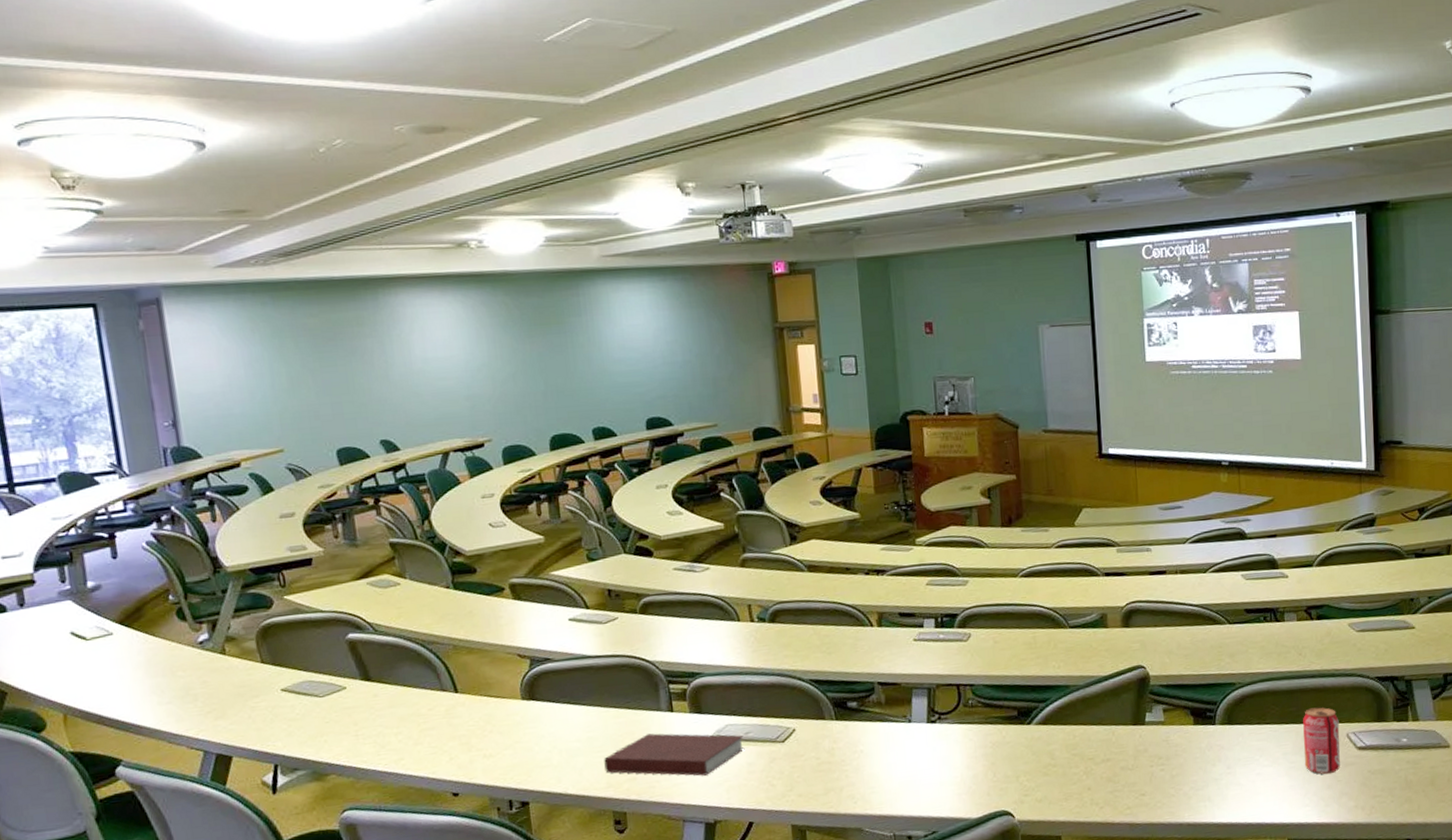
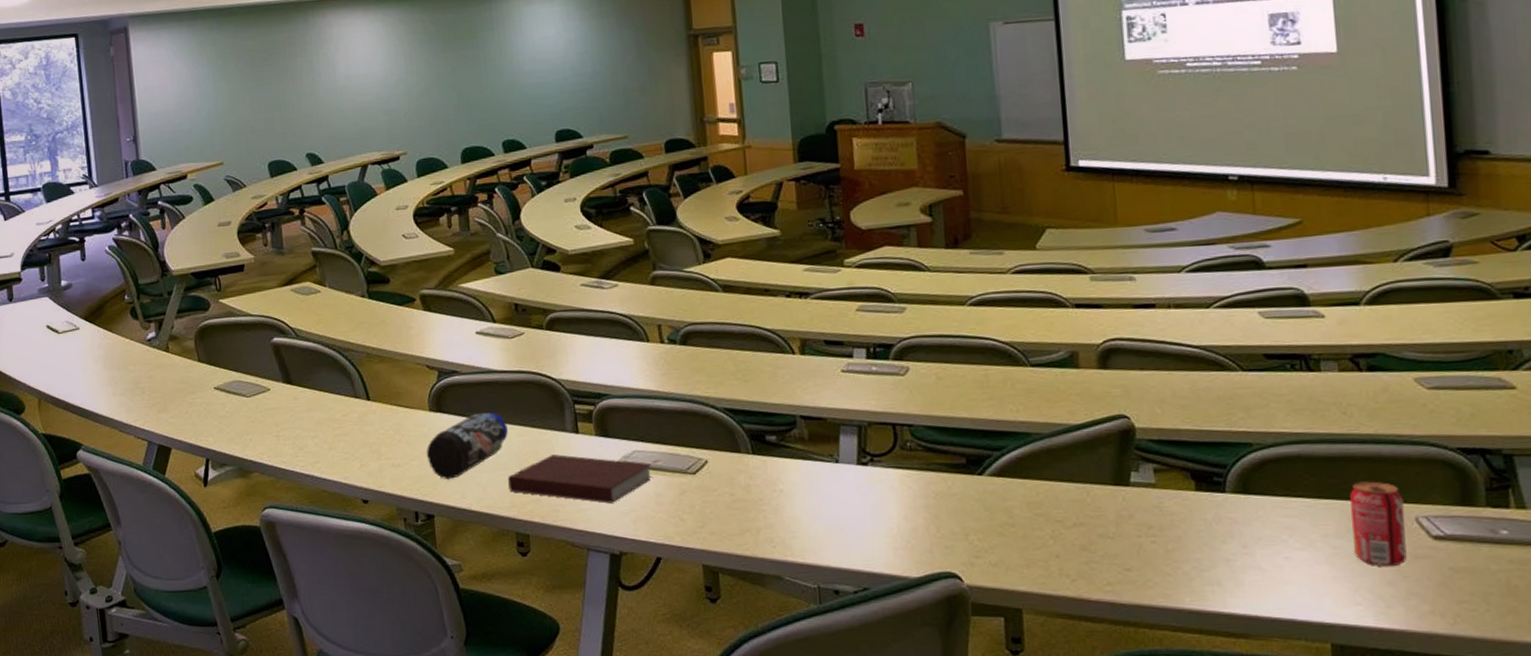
water bottle: none [519,697,603,767] -> present [426,412,508,480]

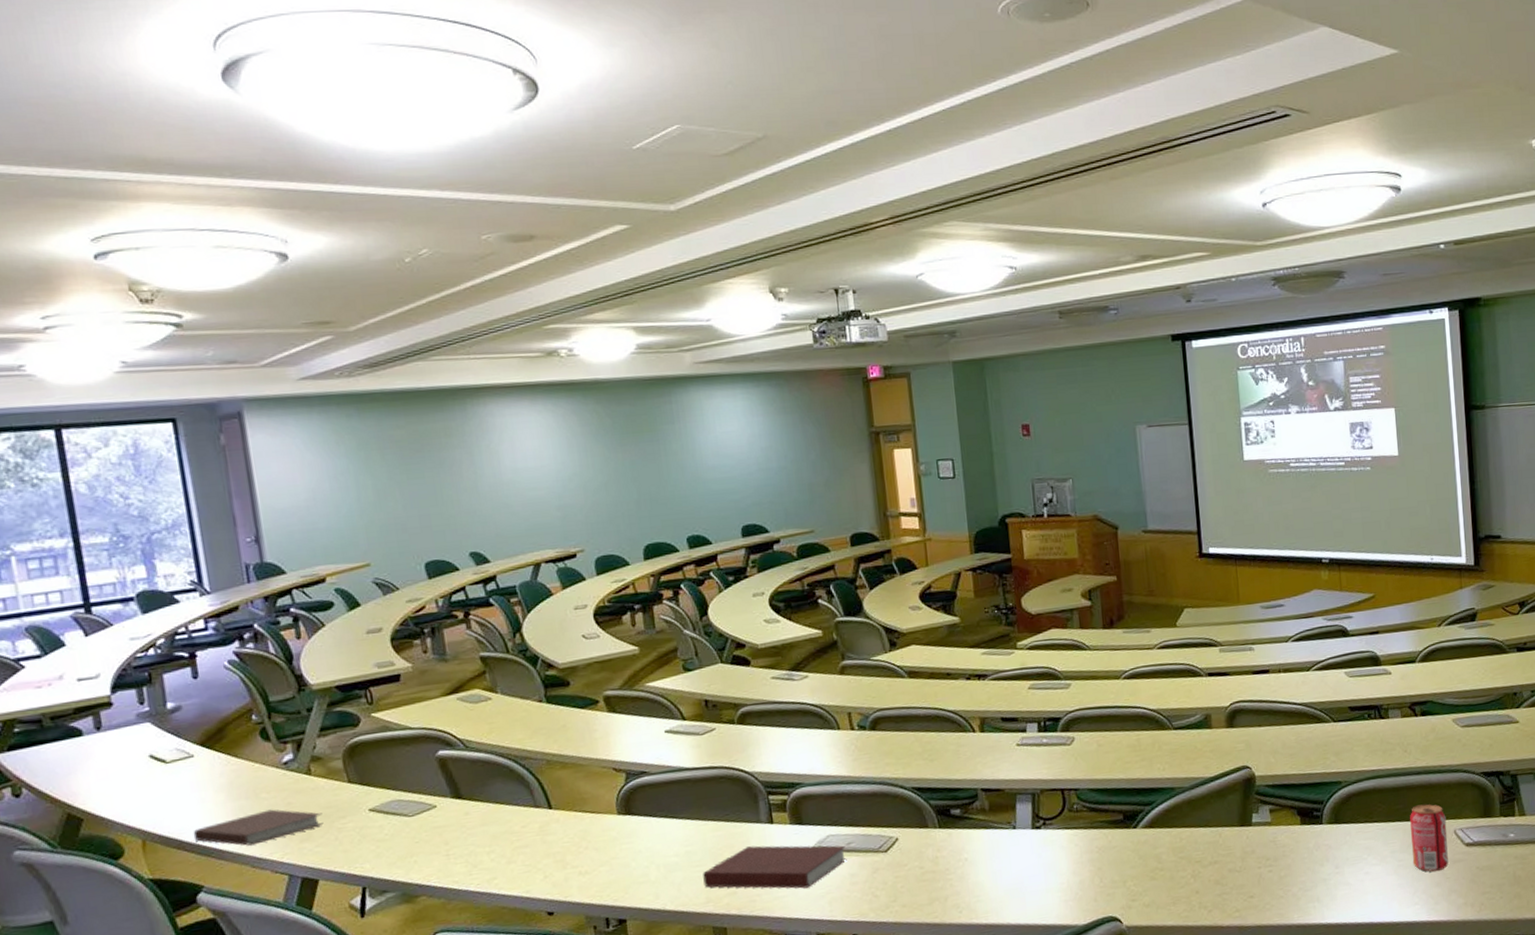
notebook: none [76,380,177,412] -> present [193,809,324,846]
water bottle: present [426,412,508,480] -> none [615,810,702,883]

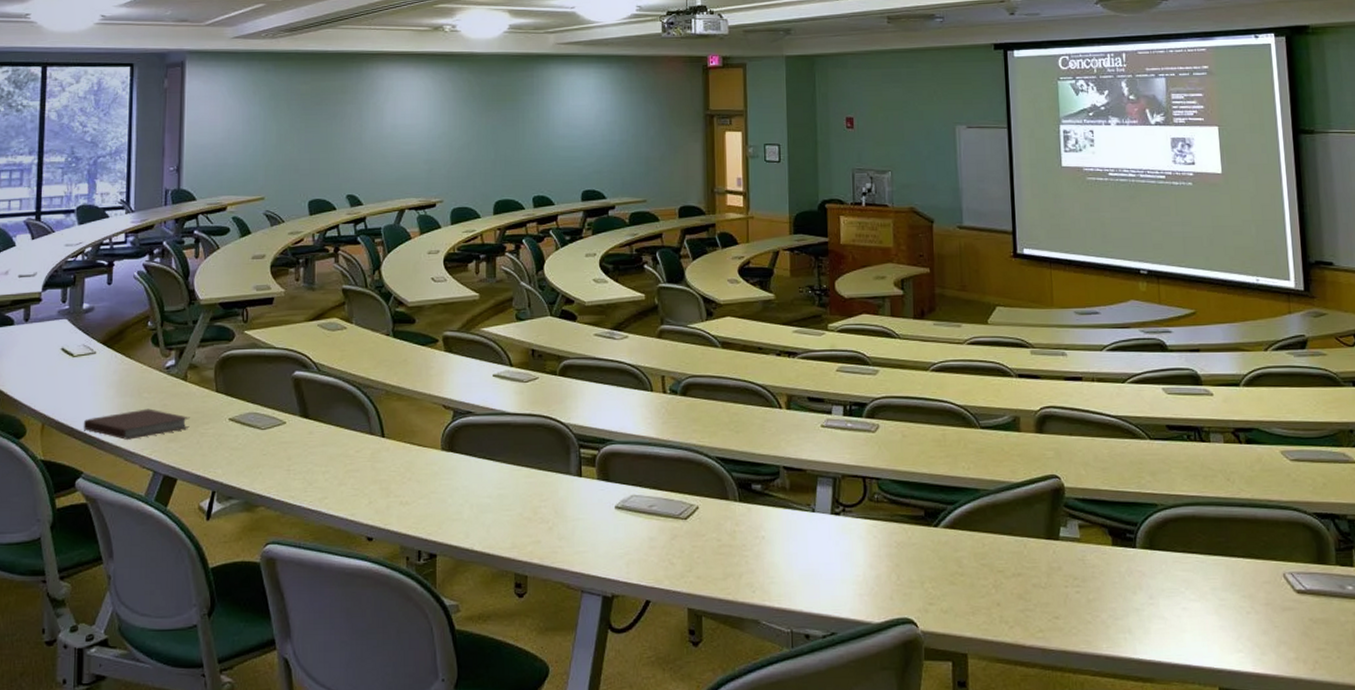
notebook: present [703,845,847,889] -> none [511,497,648,546]
beverage can: present [1410,804,1449,872] -> none [1233,540,1277,618]

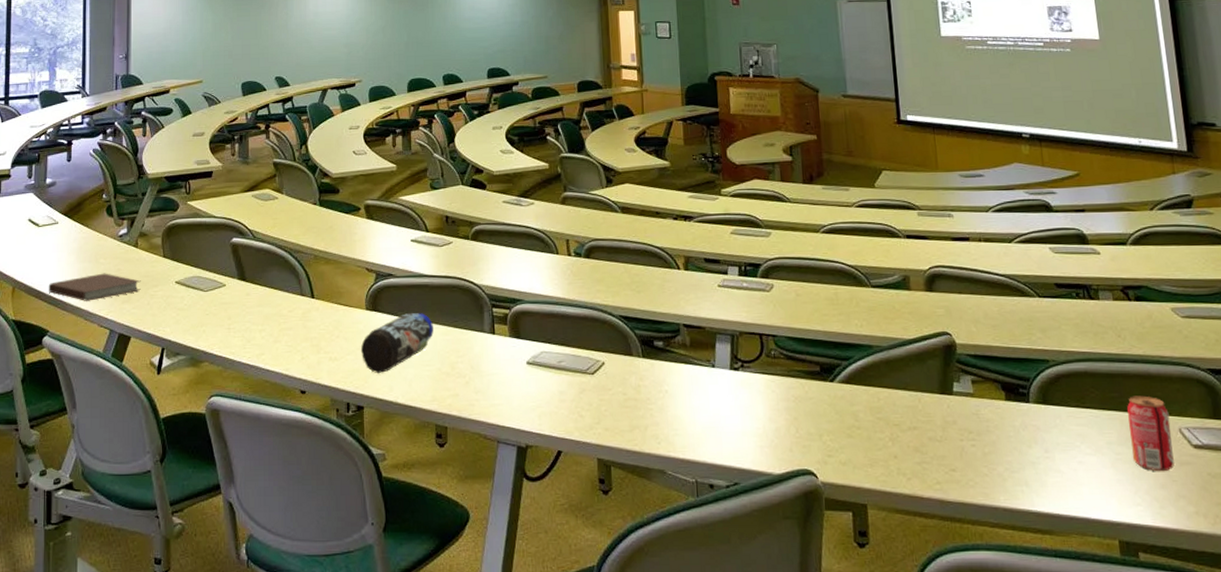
water bottle: none [434,453,515,520] -> present [360,312,433,374]
beverage can: none [1233,540,1277,618] -> present [1127,395,1175,472]

